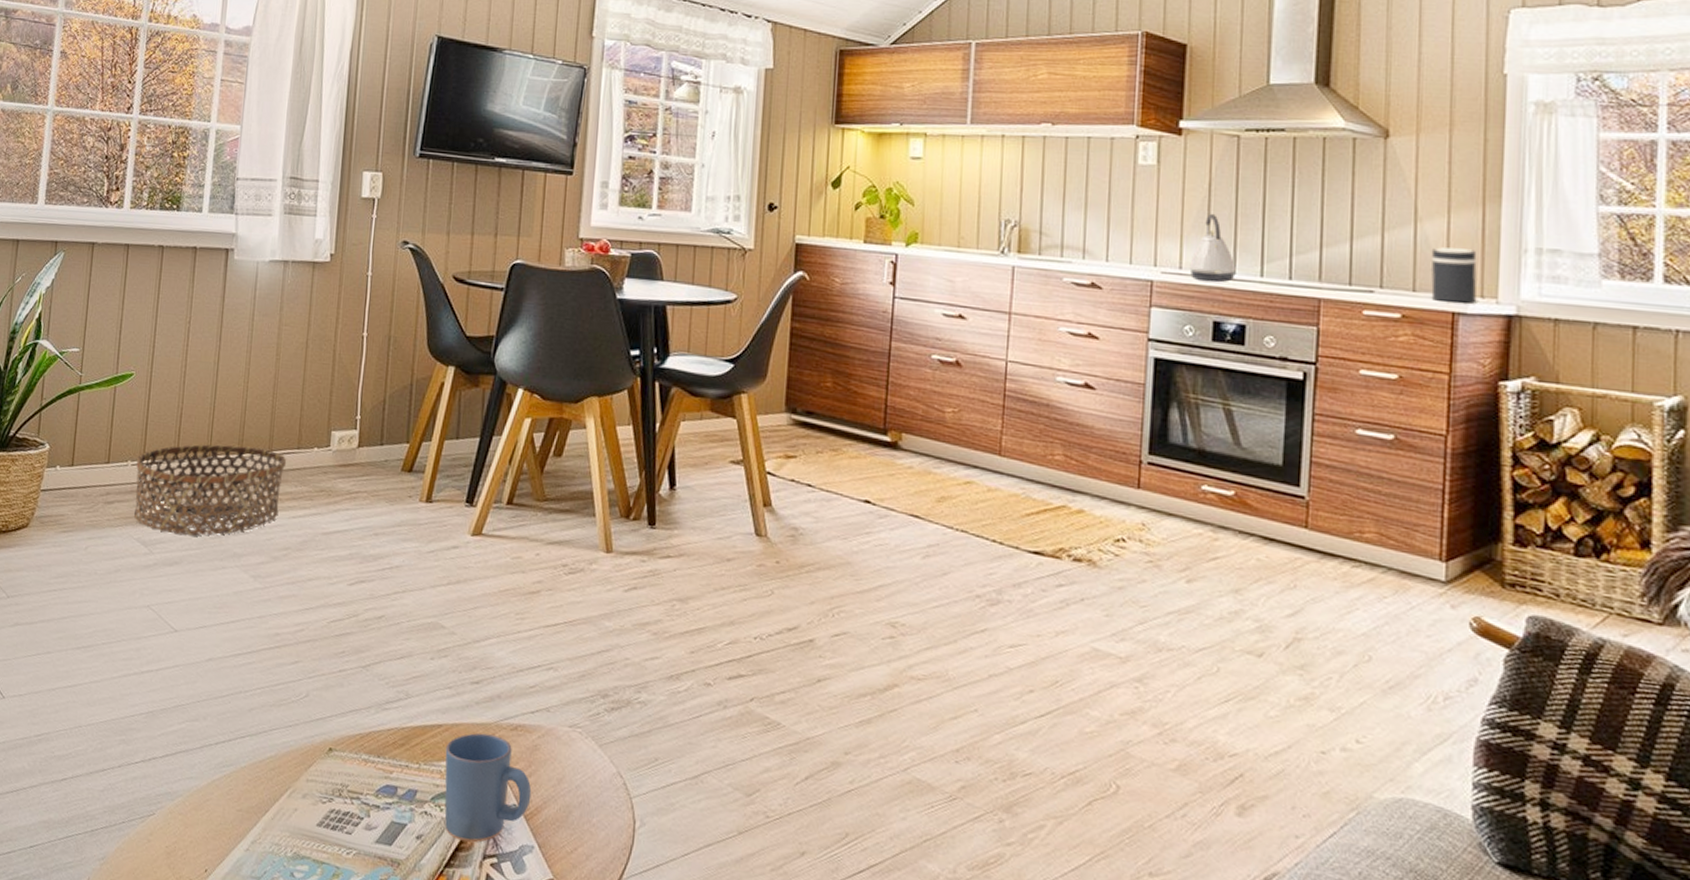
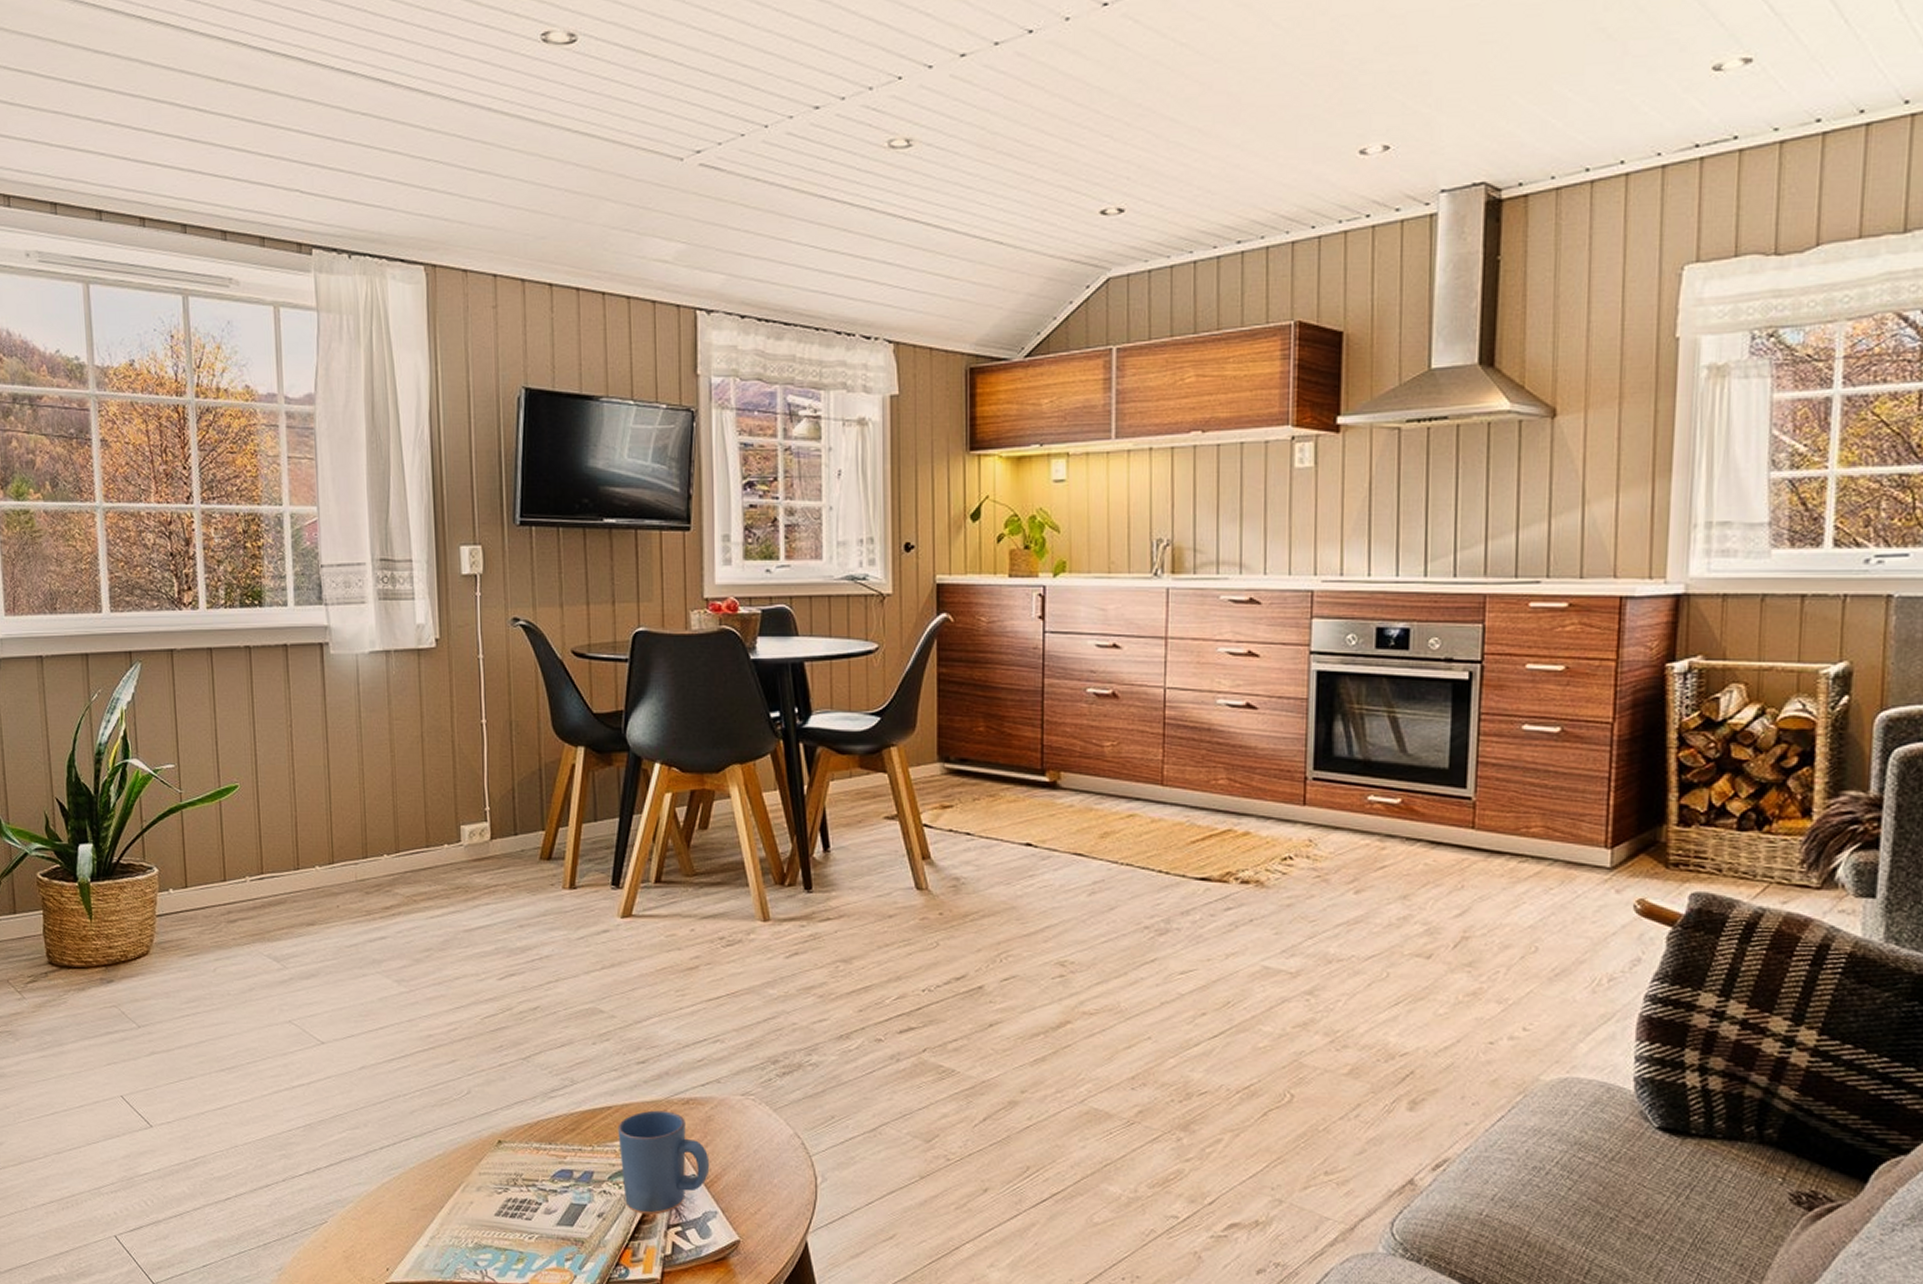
basket: present [134,444,287,536] -> none [255,850,417,947]
kettle: present [1189,213,1236,283] -> none [1350,513,1399,587]
cylinder: present [1431,247,1477,304] -> none [1598,529,1646,587]

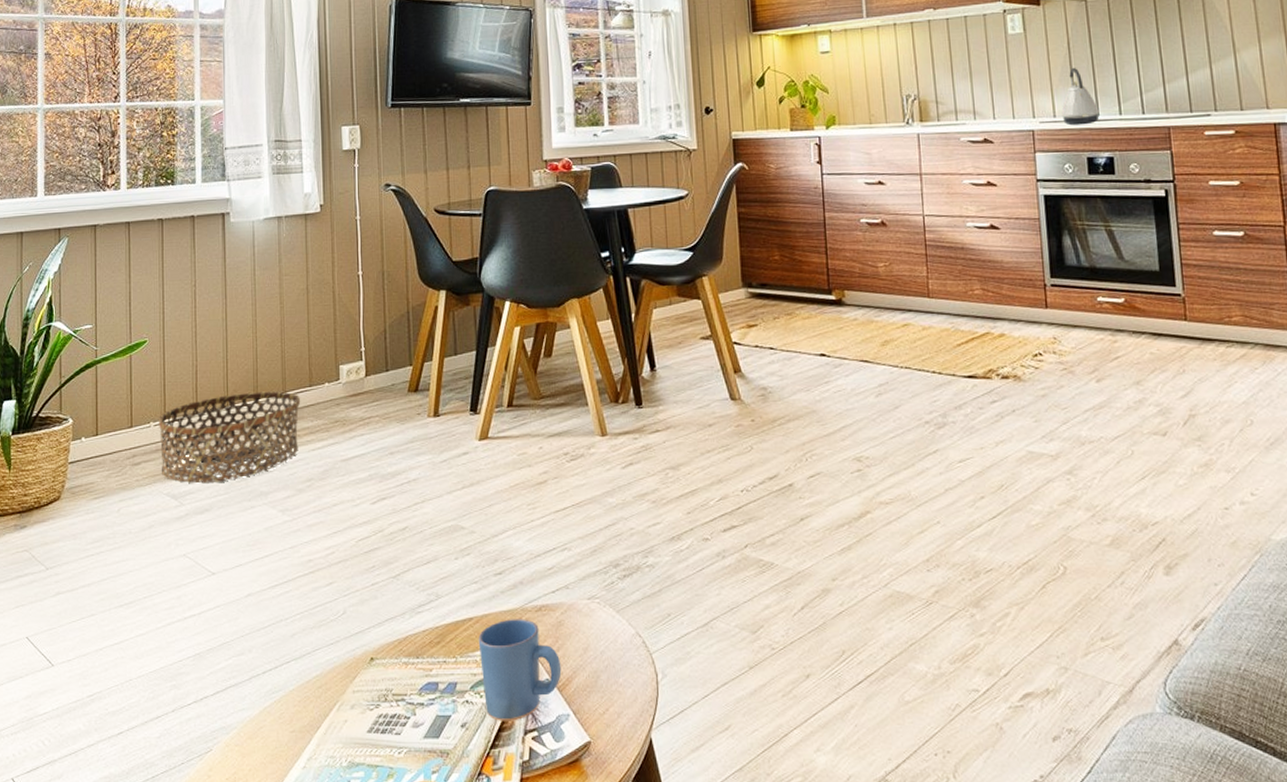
basket: none [255,850,417,947] -> present [159,391,301,484]
kettle: none [1350,513,1399,587] -> present [1061,67,1100,126]

